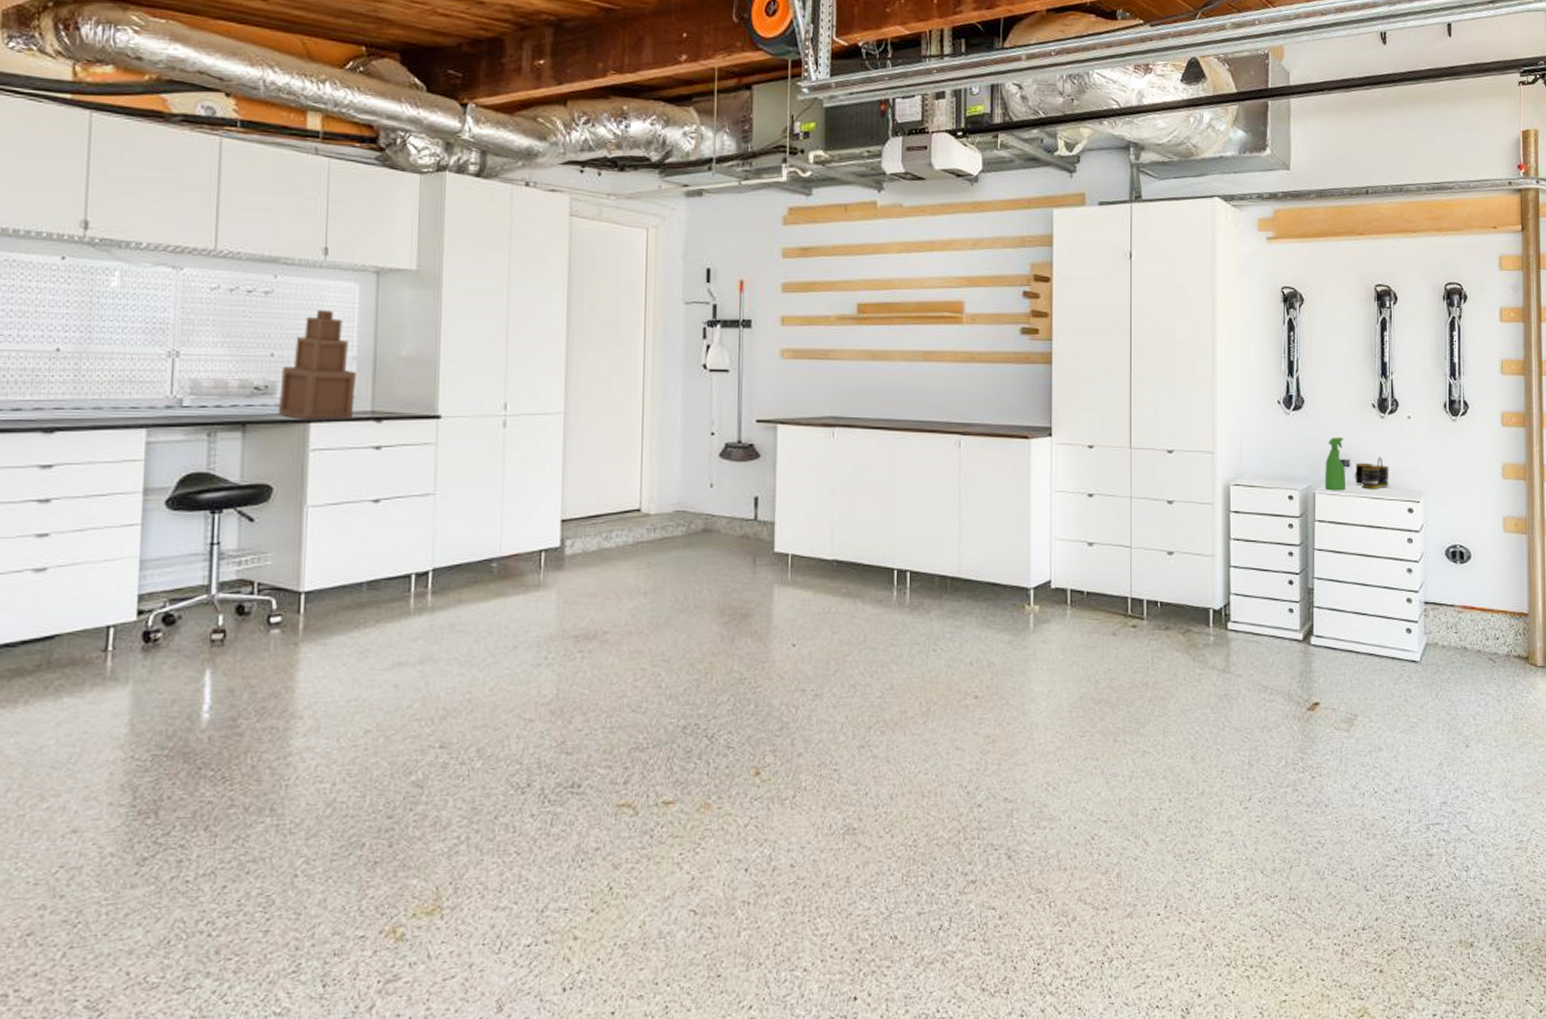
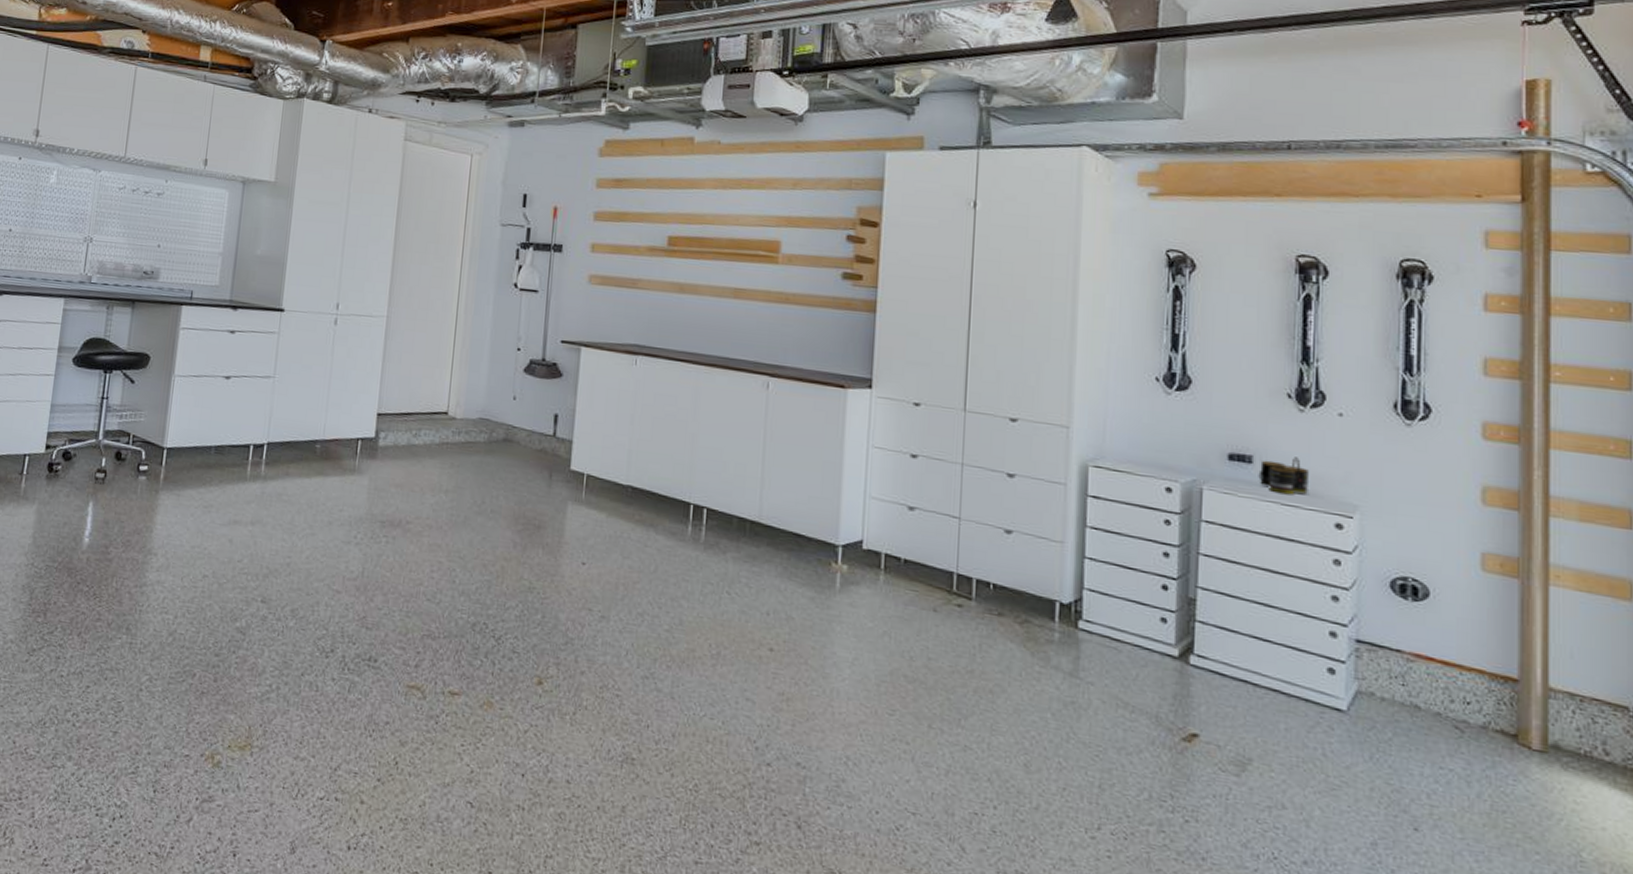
storage boxes: present [279,310,358,421] -> none [160,211,222,306]
spray bottle: present [1325,437,1345,491] -> none [1217,427,1246,491]

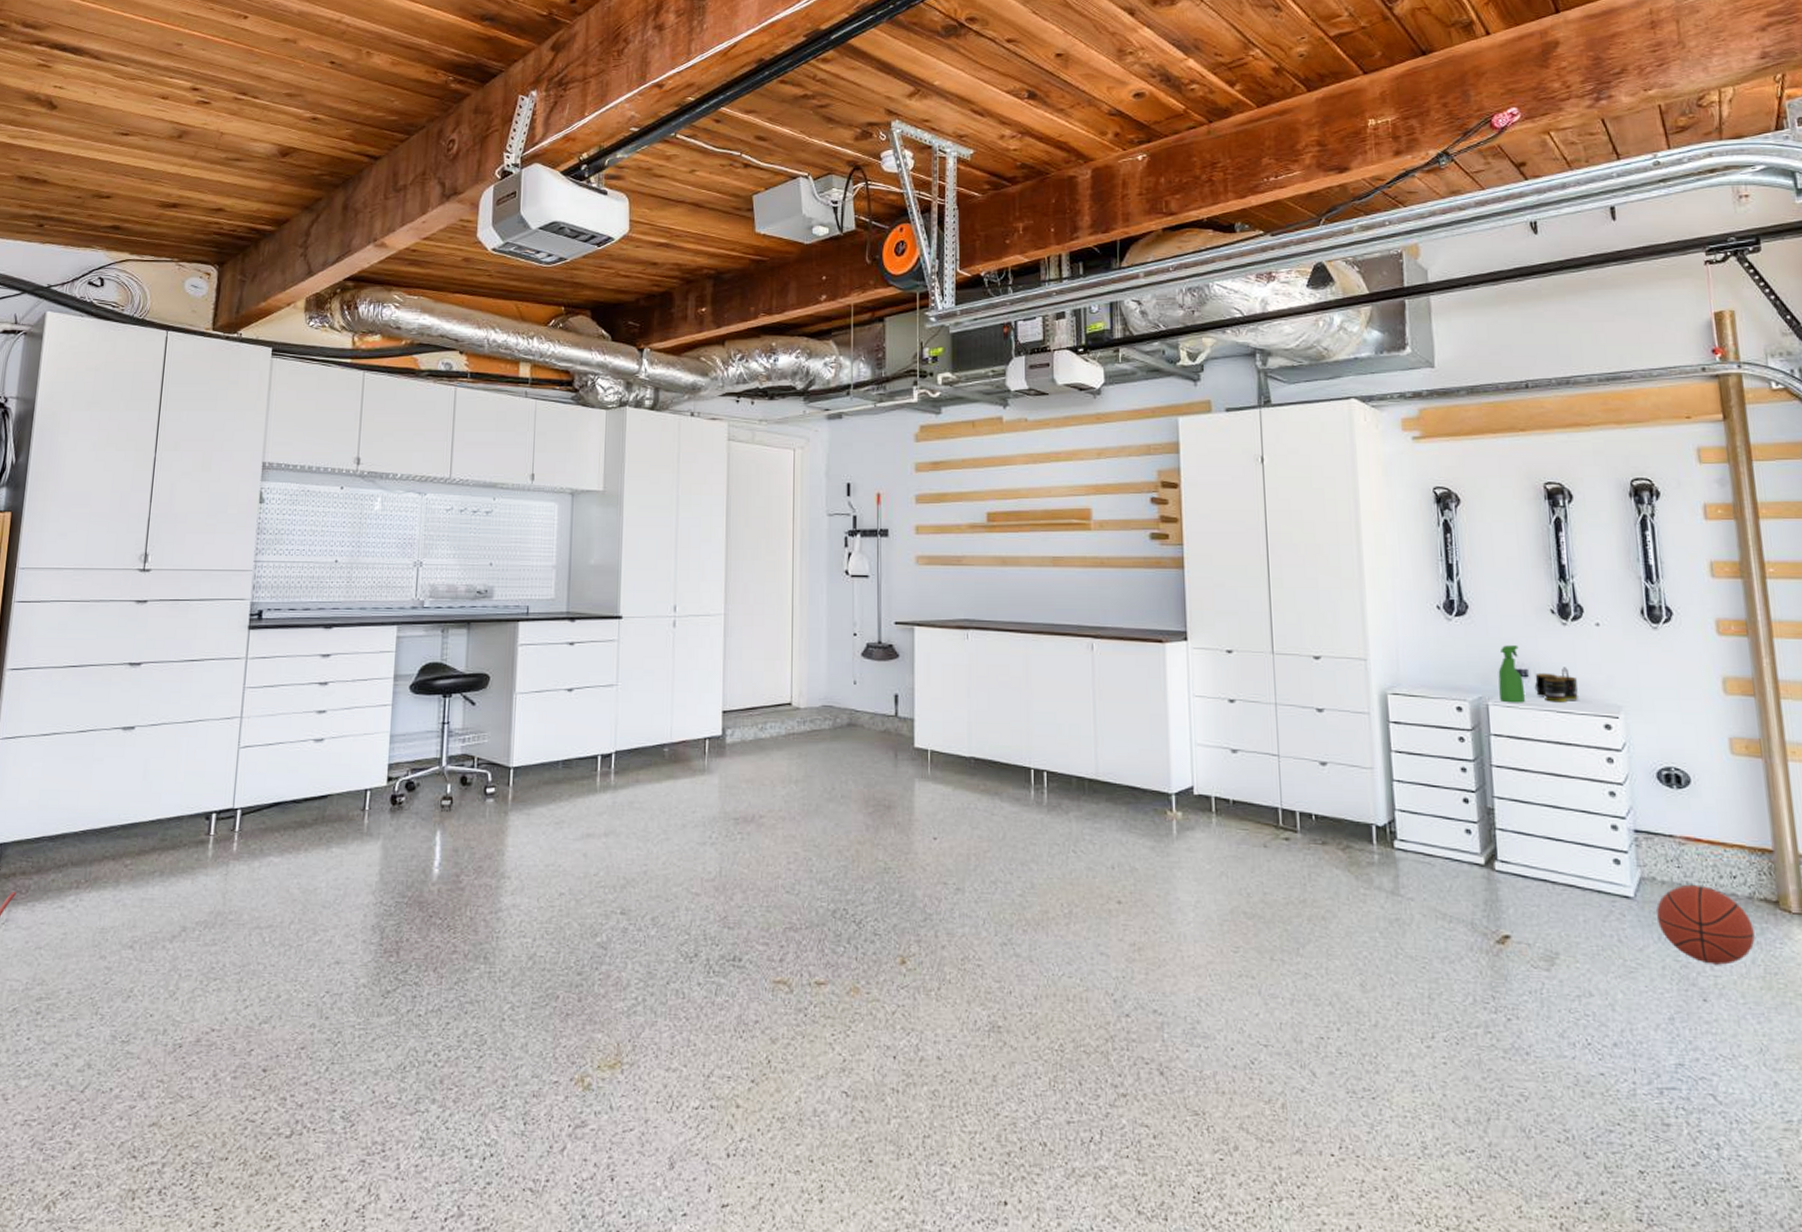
spray bottle: none [1217,427,1246,491] -> present [1498,645,1525,703]
basketball: none [1370,704,1484,796] -> present [1656,884,1755,965]

